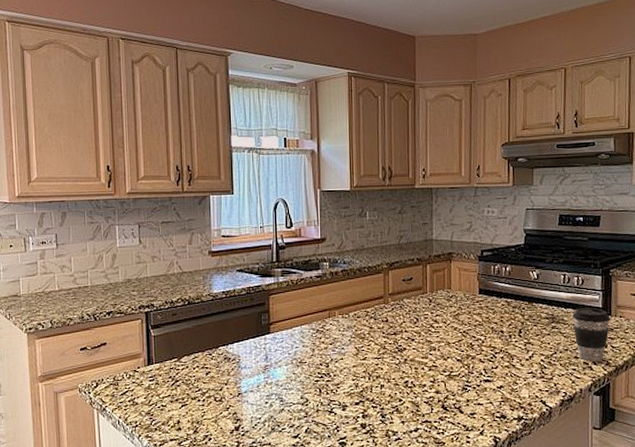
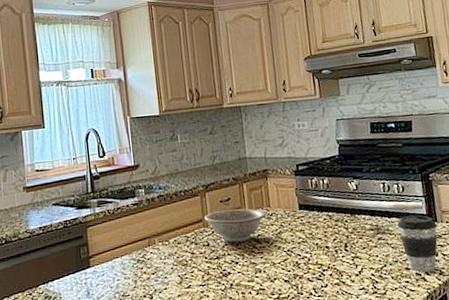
decorative bowl: none [385,288,447,320] -> present [204,208,267,243]

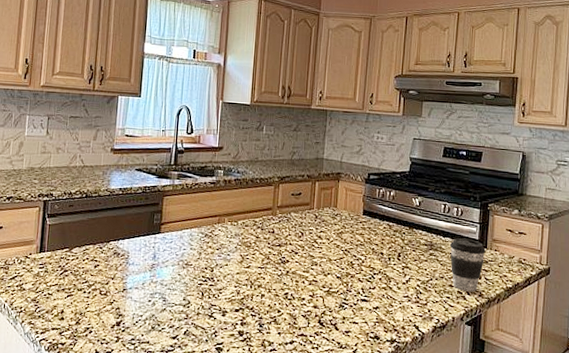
decorative bowl: present [204,208,267,243] -> none [273,202,332,235]

